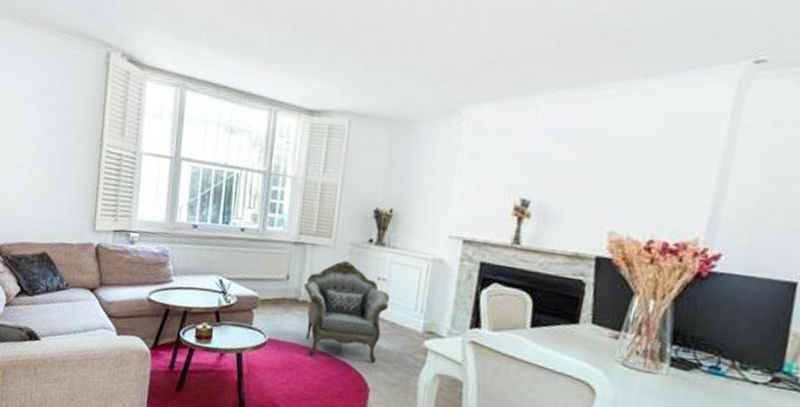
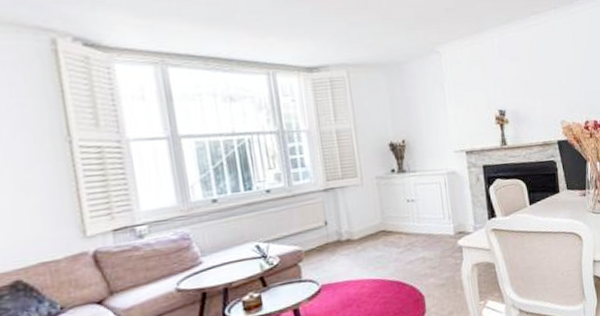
armchair: present [303,260,389,363] -> none [343,193,424,287]

